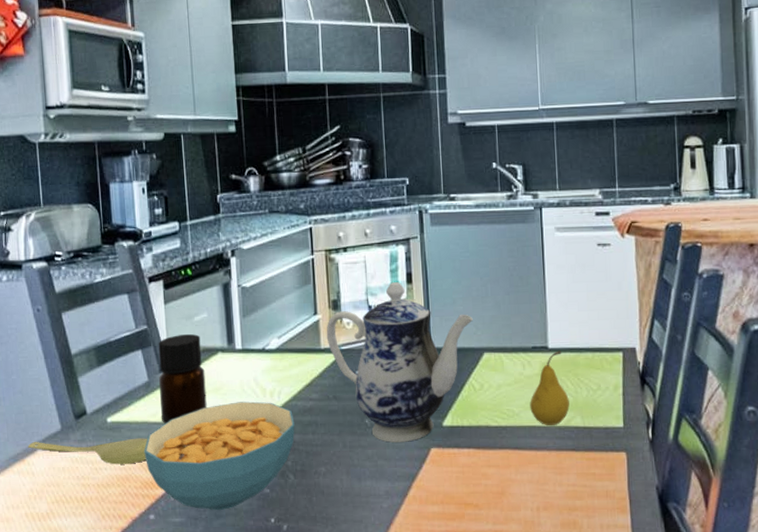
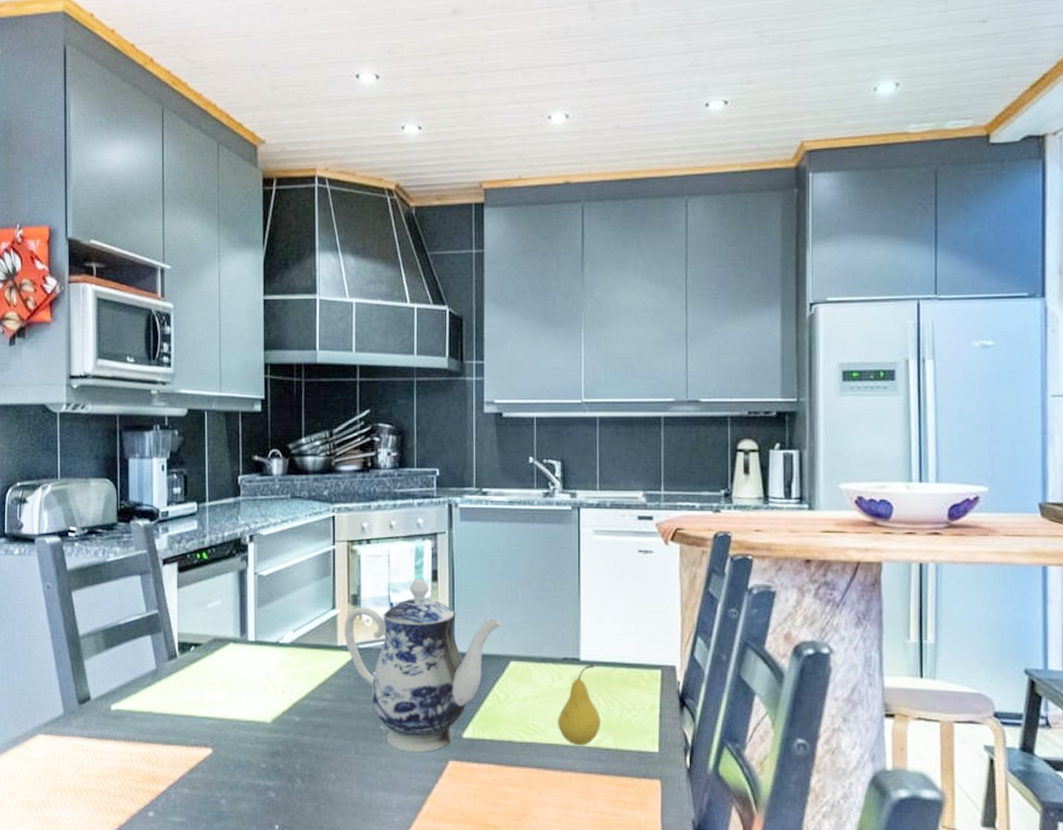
spoon: present [27,438,148,465] -> none [28,724,151,756]
cereal bowl: present [144,401,295,511] -> none [147,697,306,813]
bottle: present [158,334,207,424] -> none [167,622,215,715]

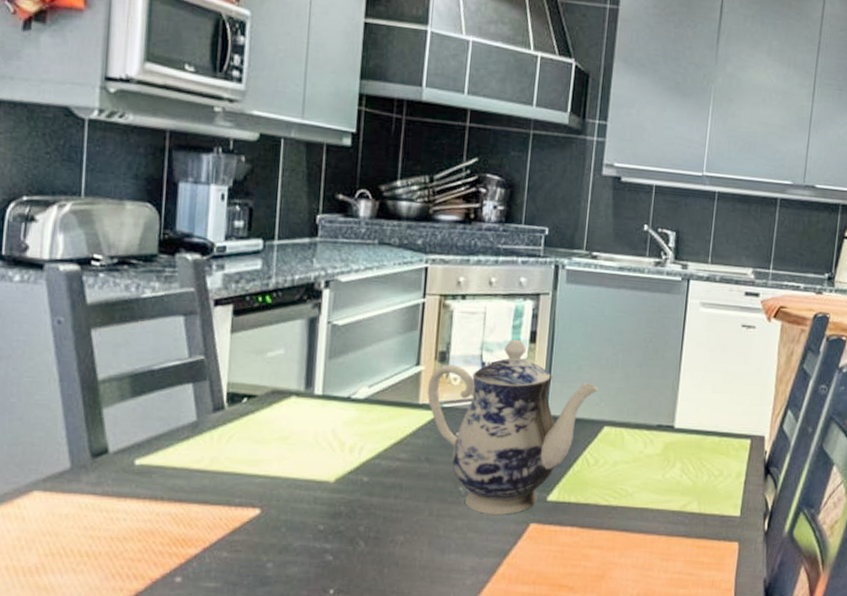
fruit: present [558,664,601,745] -> none [645,431,688,509]

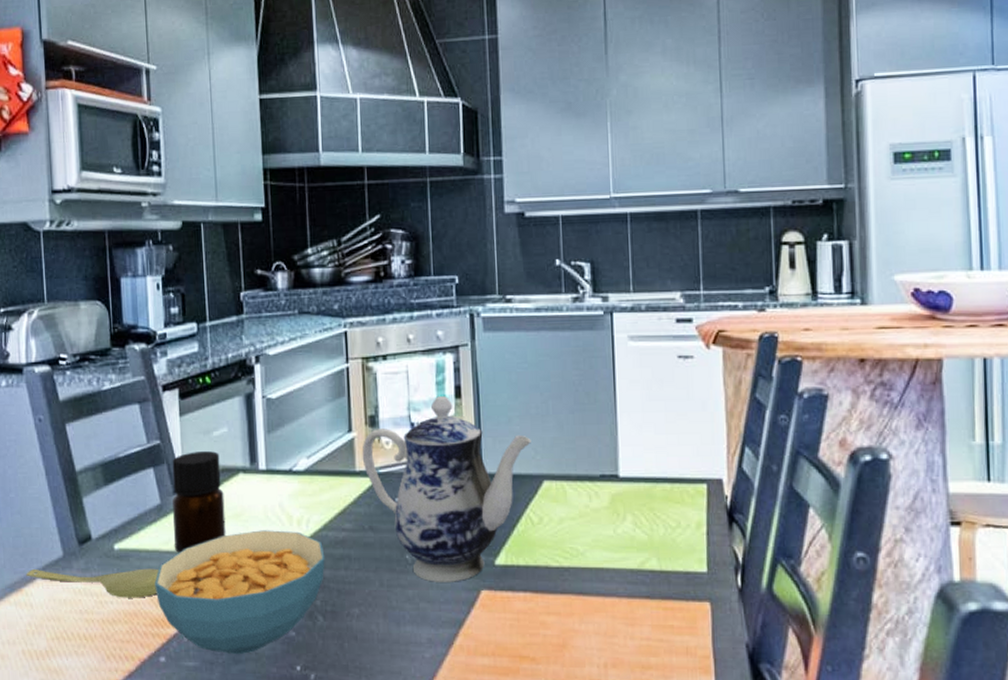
spoon: none [20,479,186,516] -> present [26,568,159,598]
cereal bowl: none [178,454,375,577] -> present [154,530,325,655]
bottle: none [208,370,272,472] -> present [172,451,226,553]

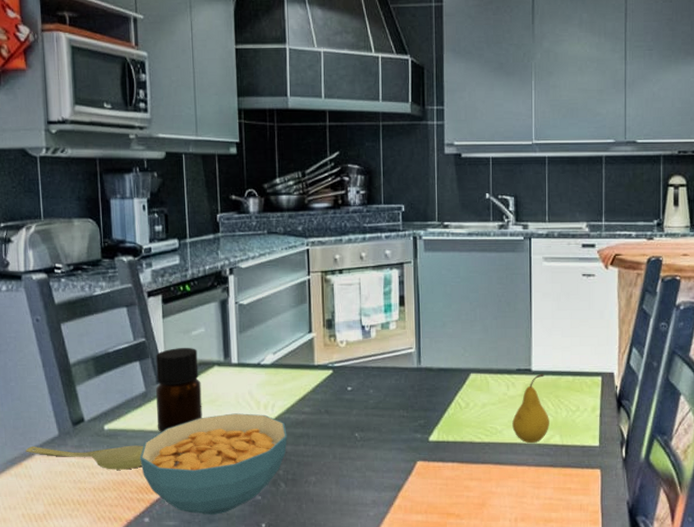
teapot: present [362,396,531,582] -> none [320,304,461,455]
fruit: none [597,480,644,567] -> present [512,373,549,443]

